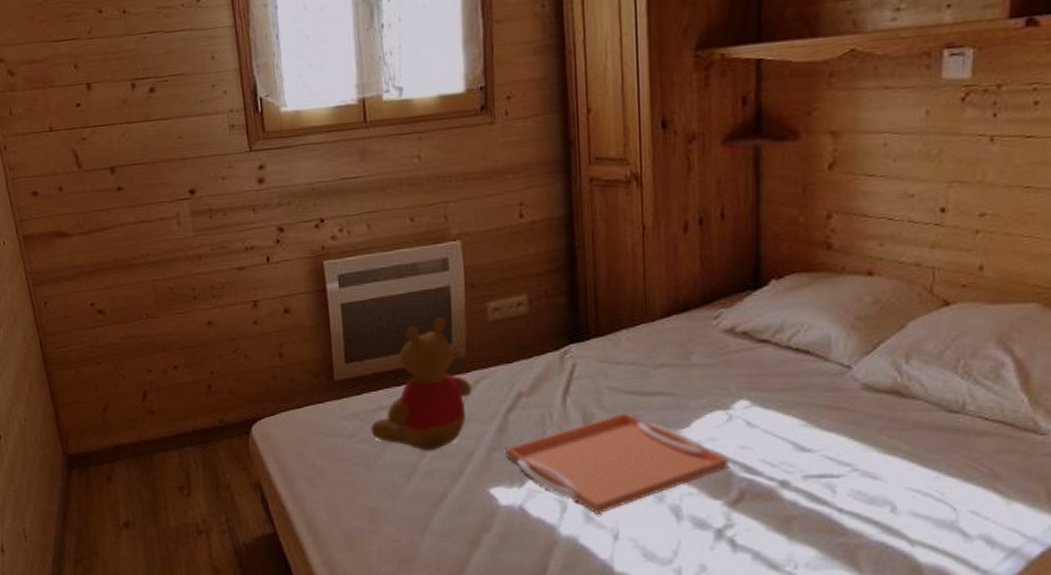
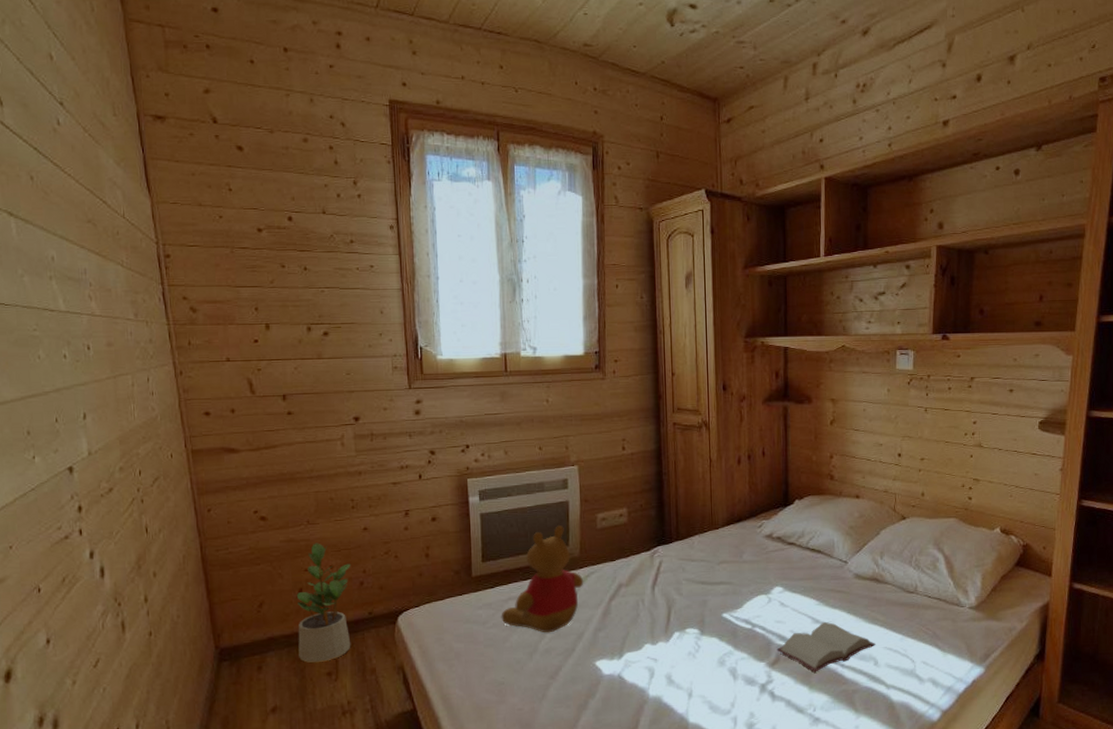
potted plant: none [141,339,202,475] -> present [296,543,352,663]
serving tray: present [505,413,729,514] -> none [608,598,769,678]
hardback book: none [740,449,895,517] -> present [776,621,877,673]

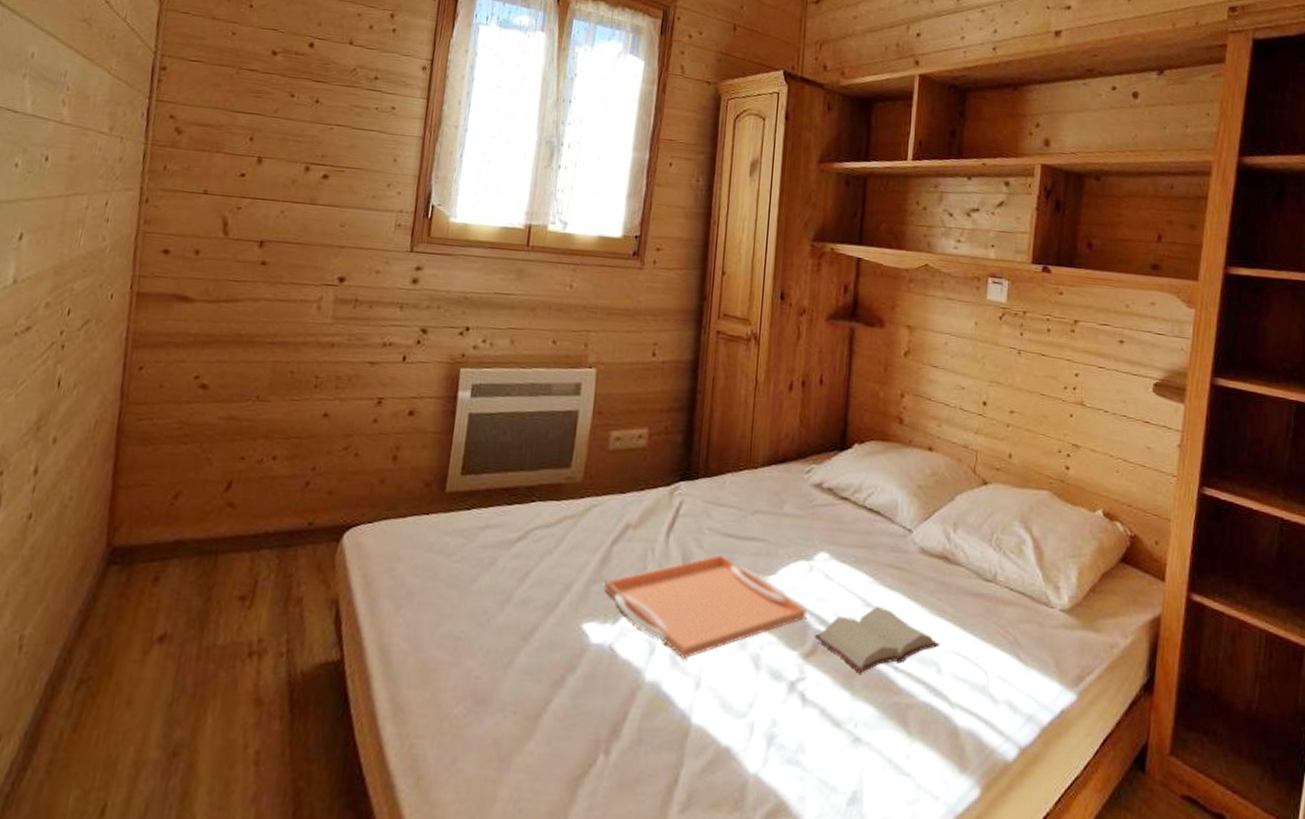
potted plant: present [296,543,352,663] -> none [209,425,300,581]
teddy bear: present [501,524,584,633] -> none [472,438,583,578]
serving tray: none [608,598,769,678] -> present [604,555,807,659]

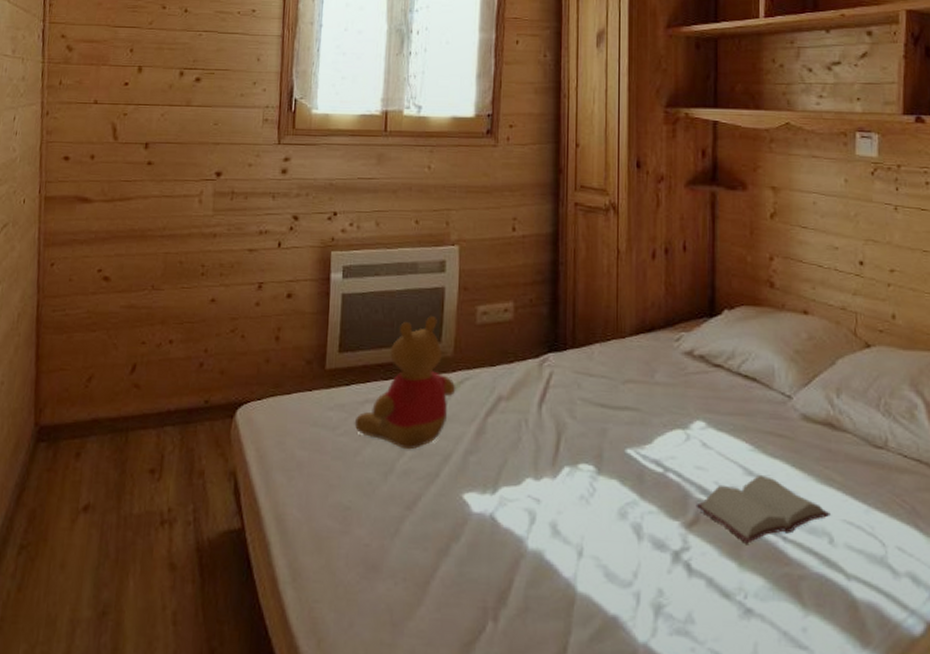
teddy bear: none [472,438,583,578] -> present [354,315,456,450]
serving tray: present [604,555,807,659] -> none [482,425,686,529]

